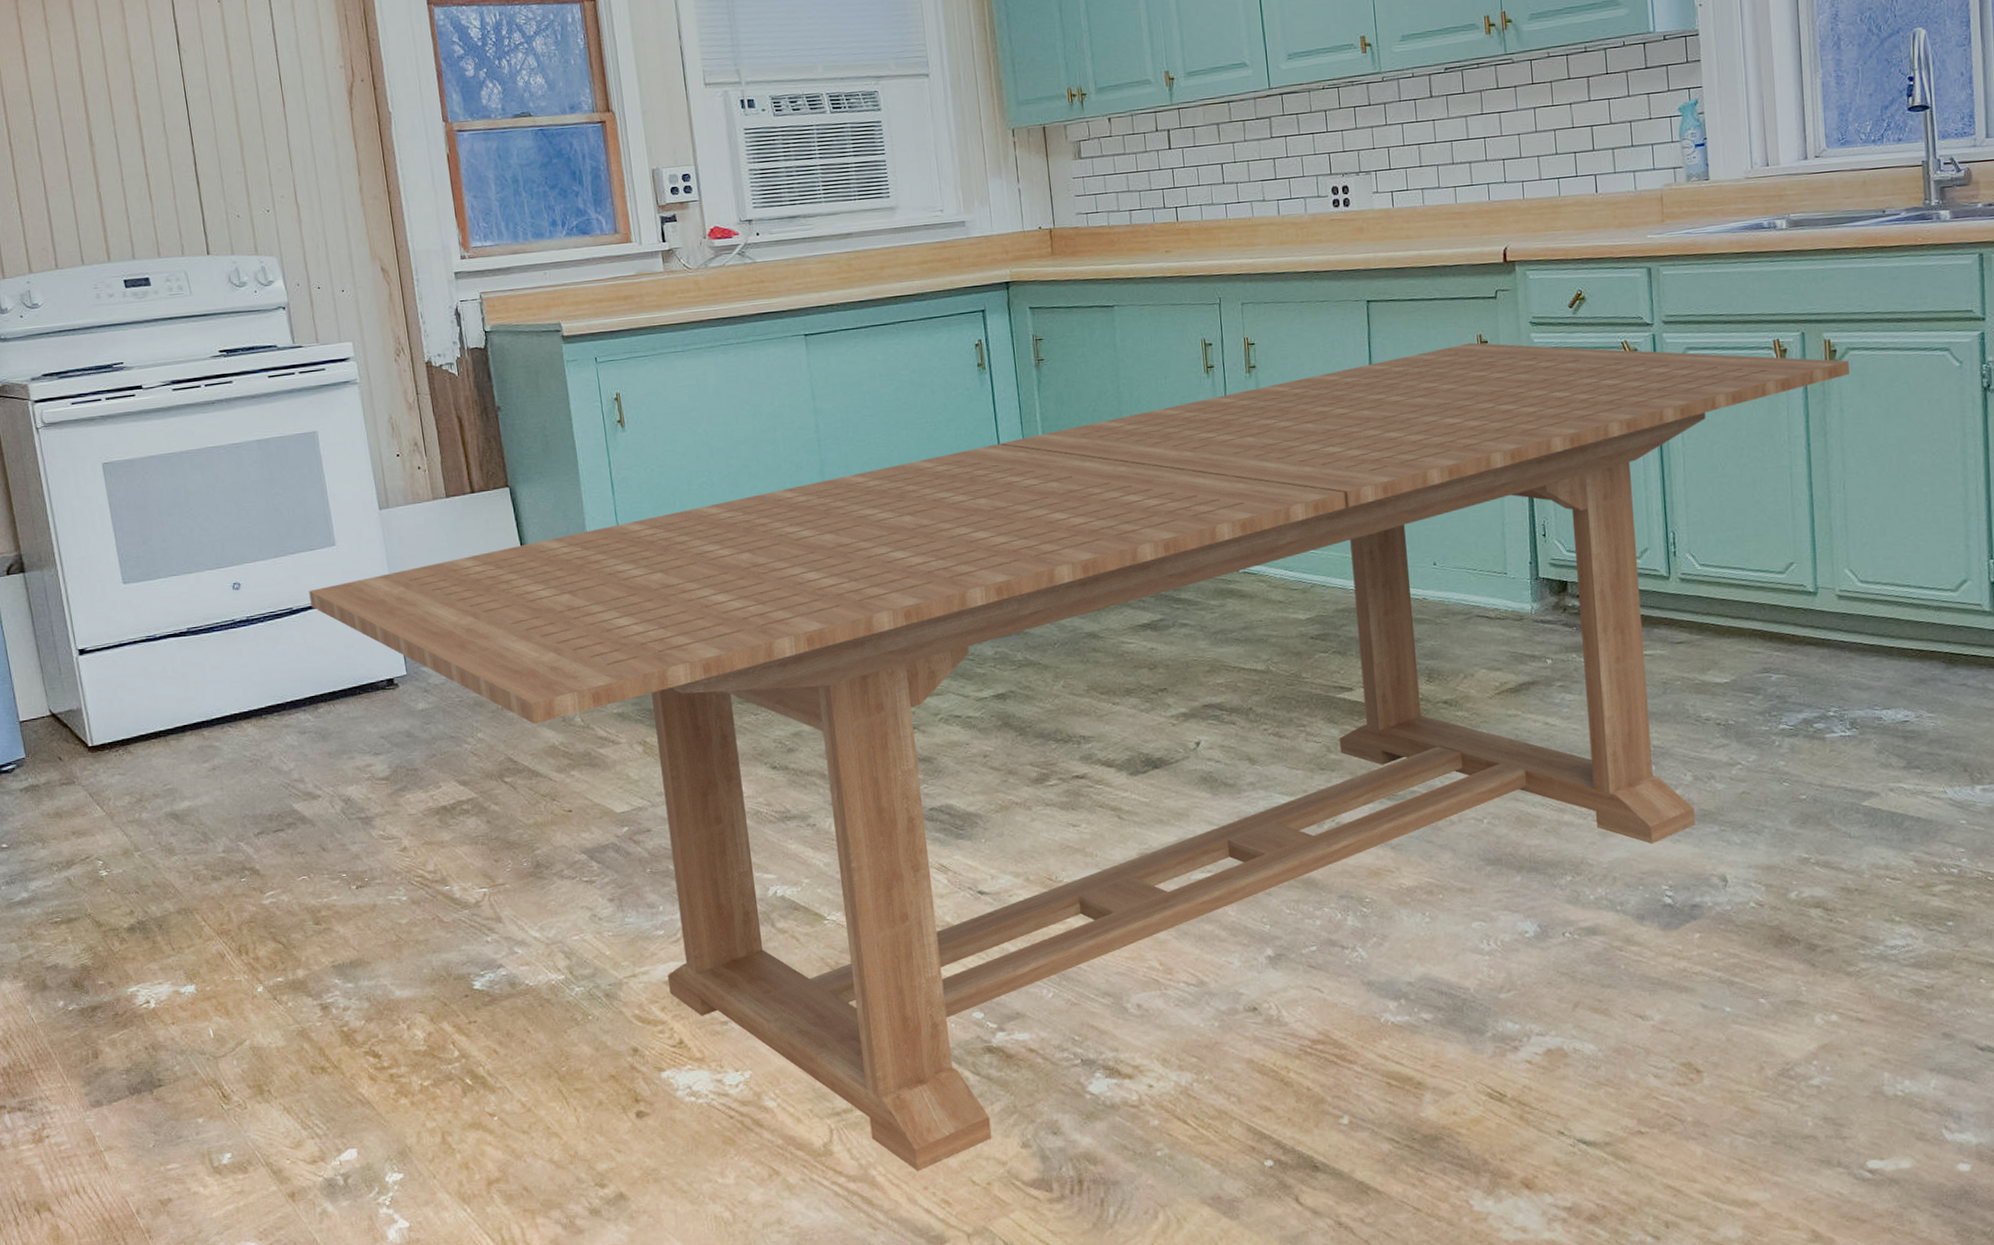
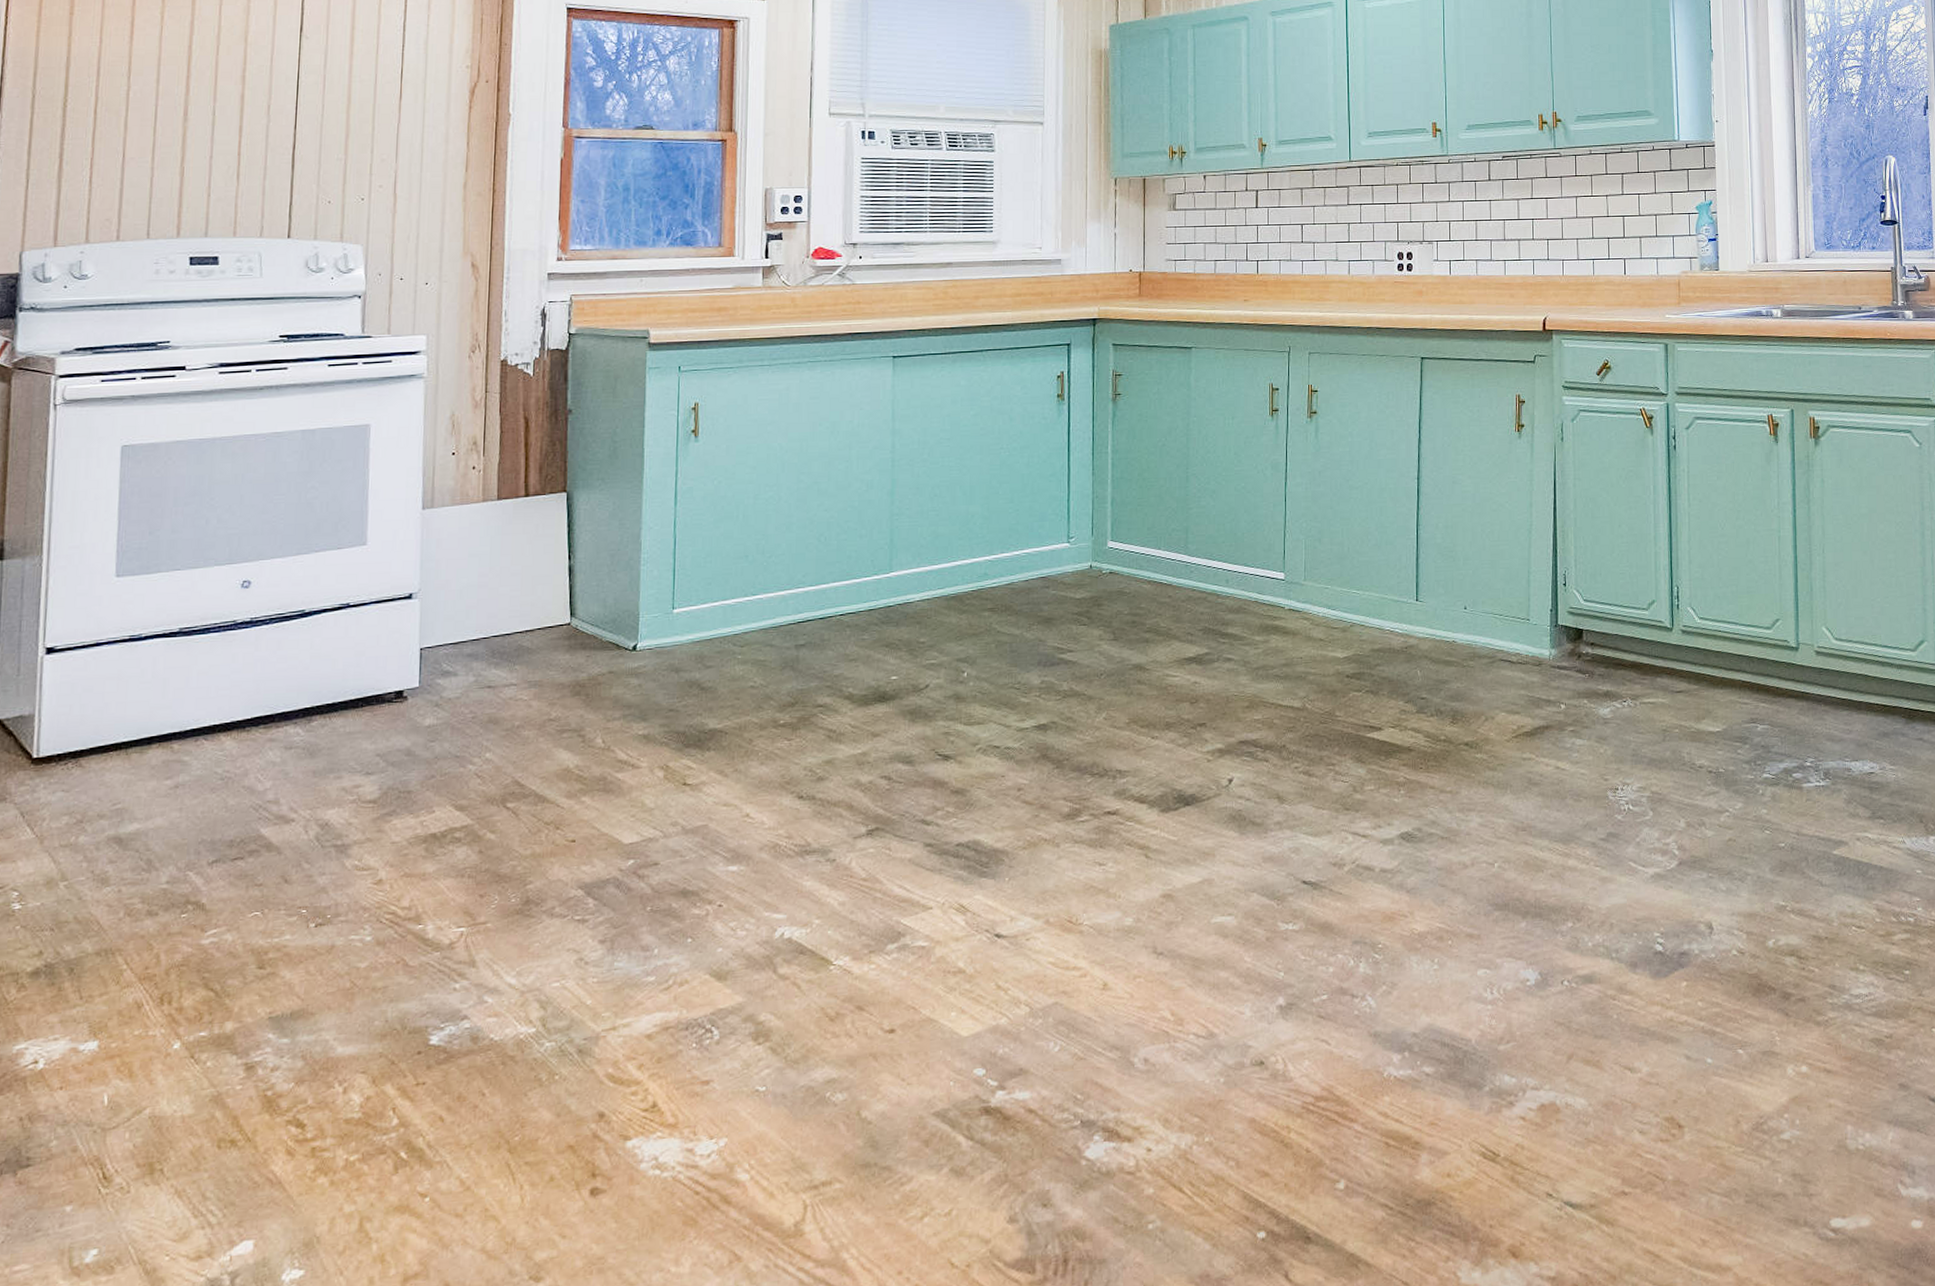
dining table: present [309,342,1850,1171] -> none [326,401,1830,1253]

